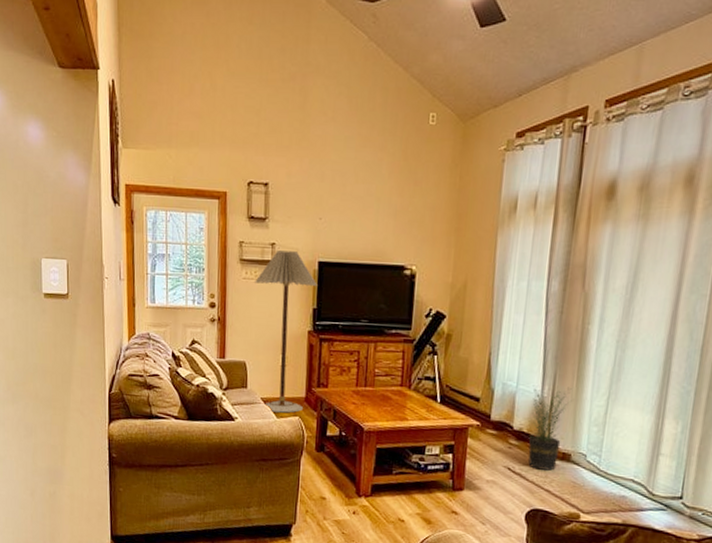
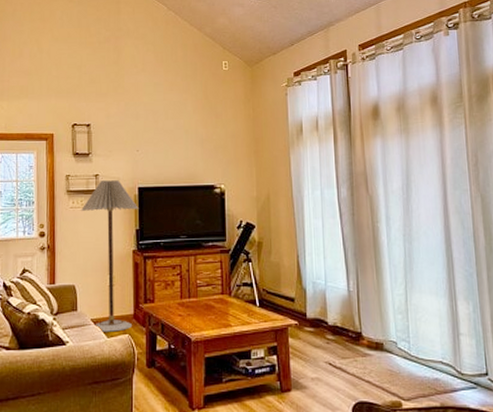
potted plant: present [528,386,572,471] -> none [341,280,375,362]

